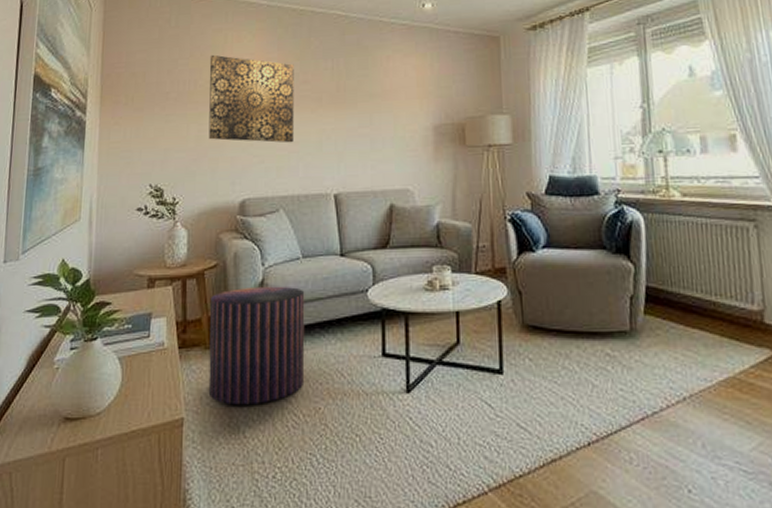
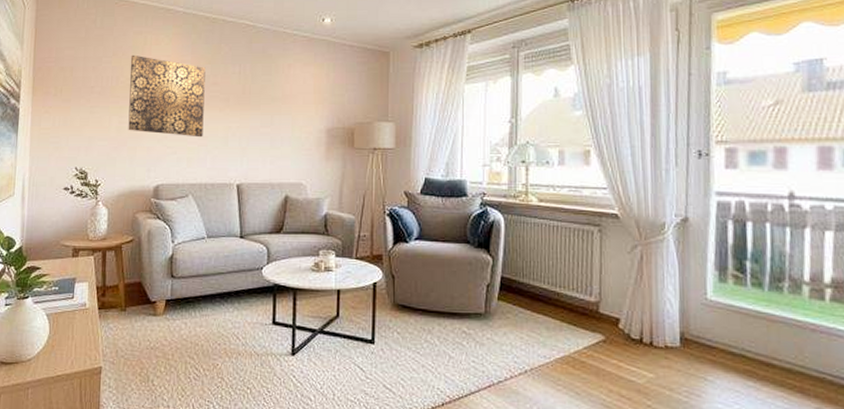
stool: present [208,286,305,404] -> none [123,260,208,359]

